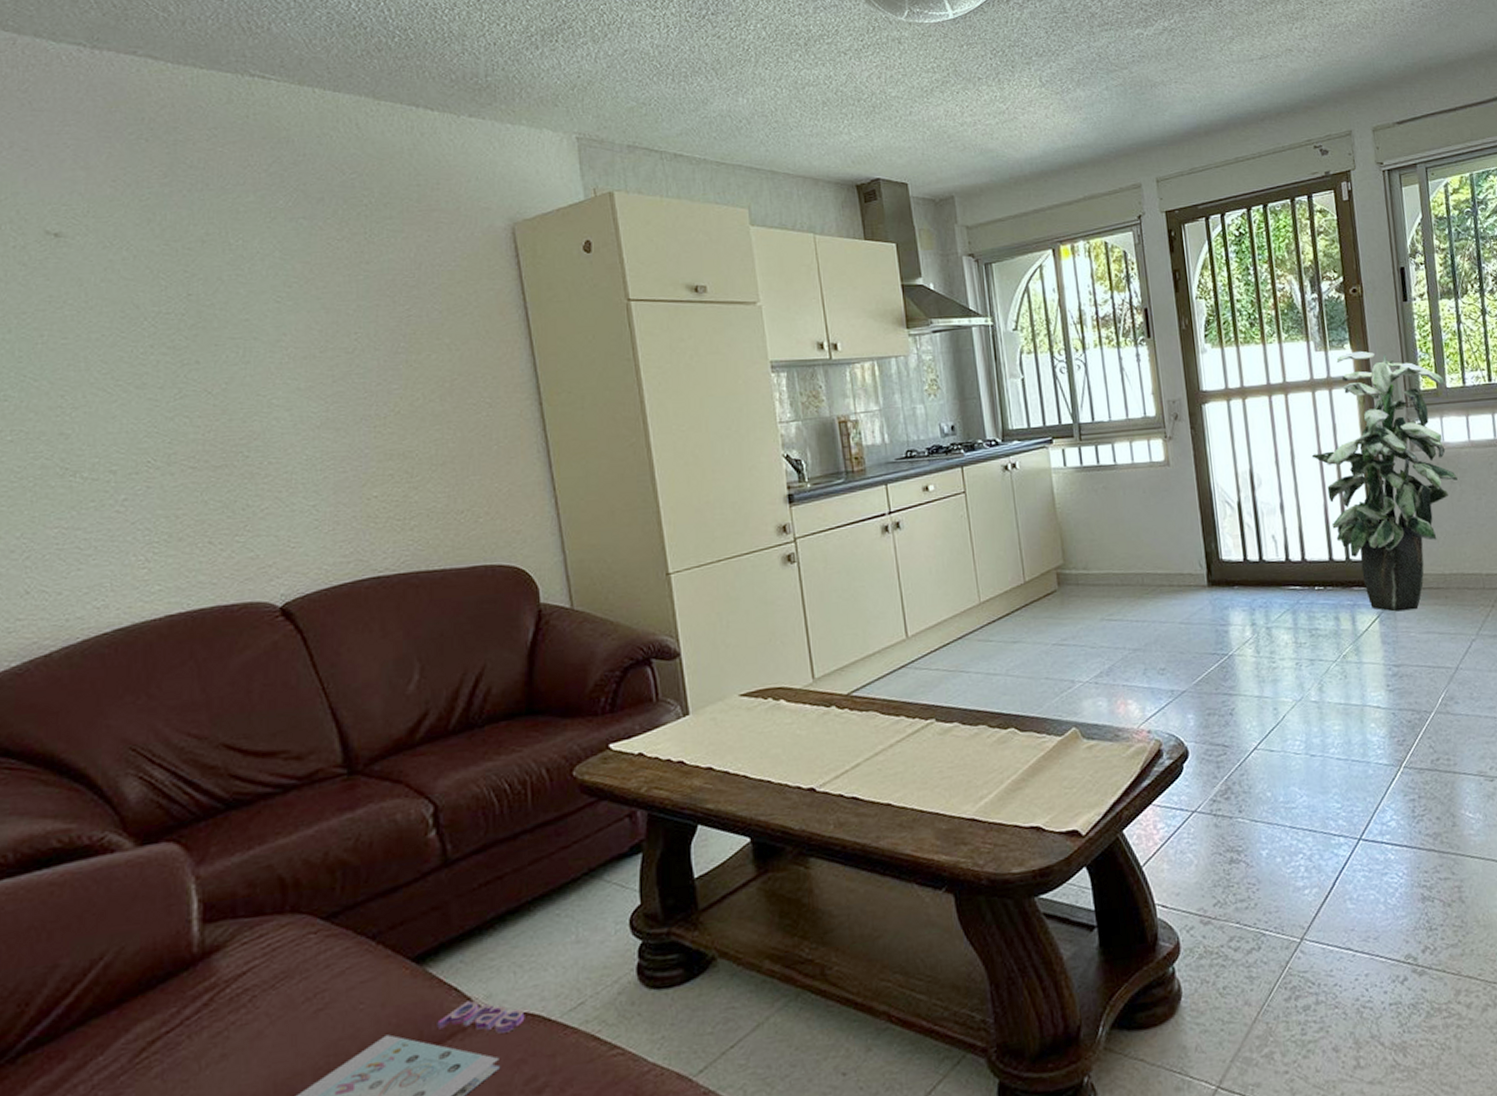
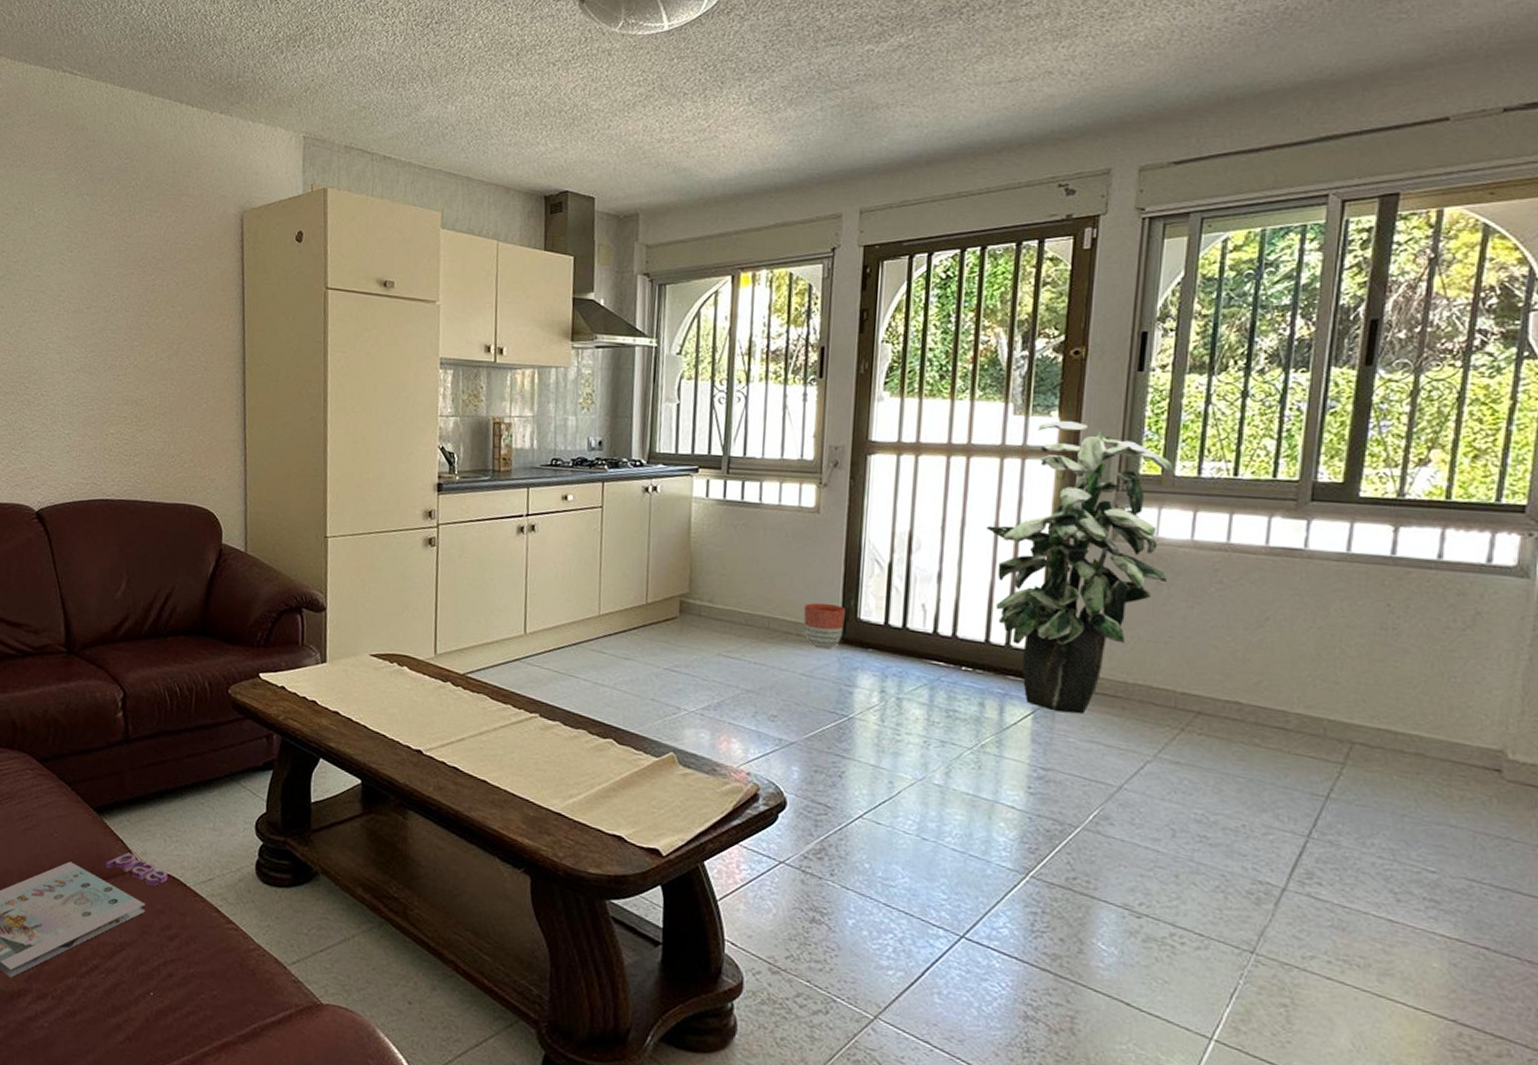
planter: none [1172,550,1210,595] -> present [803,603,845,649]

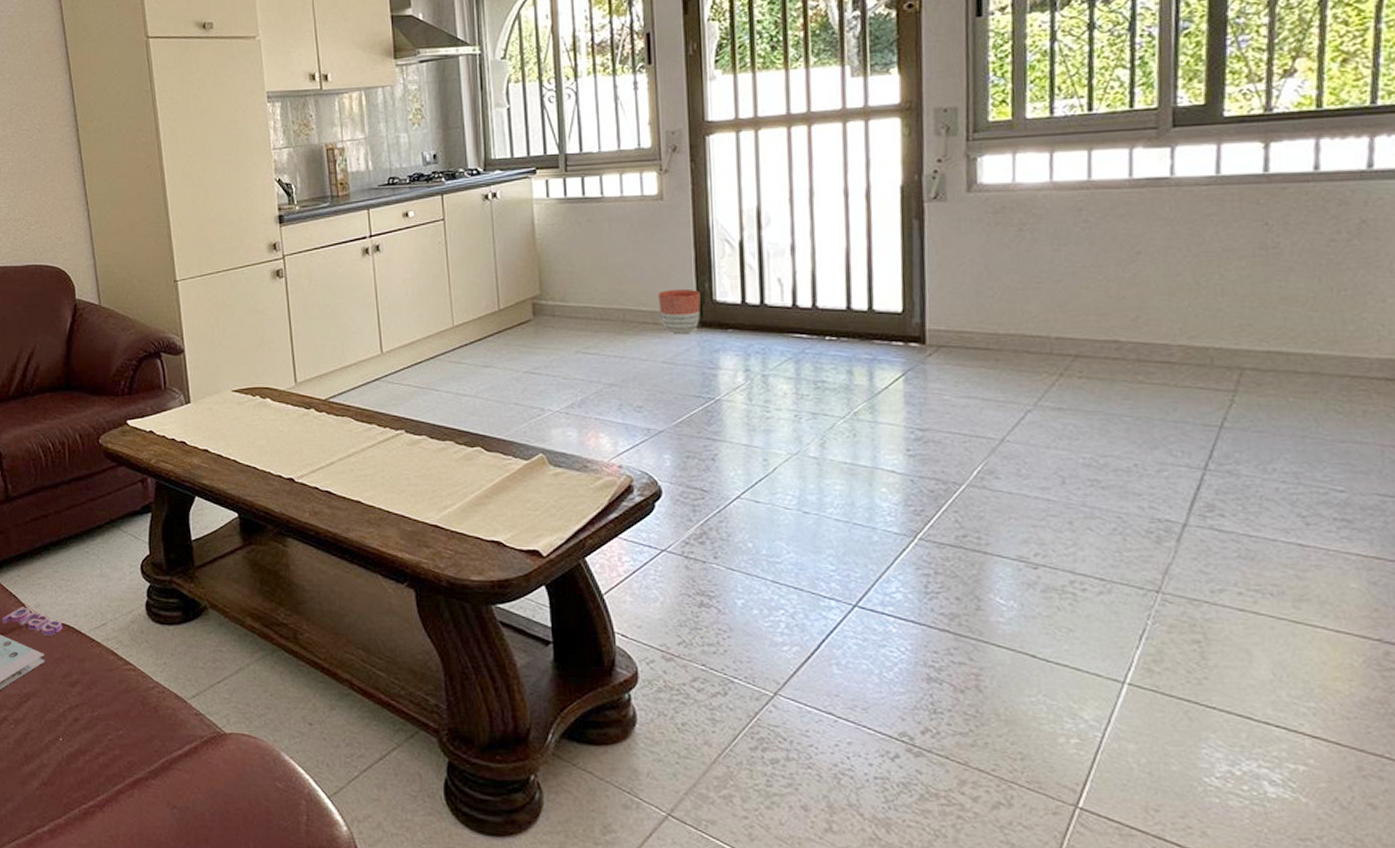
indoor plant: present [985,420,1172,715] -> none [835,75,1029,371]

